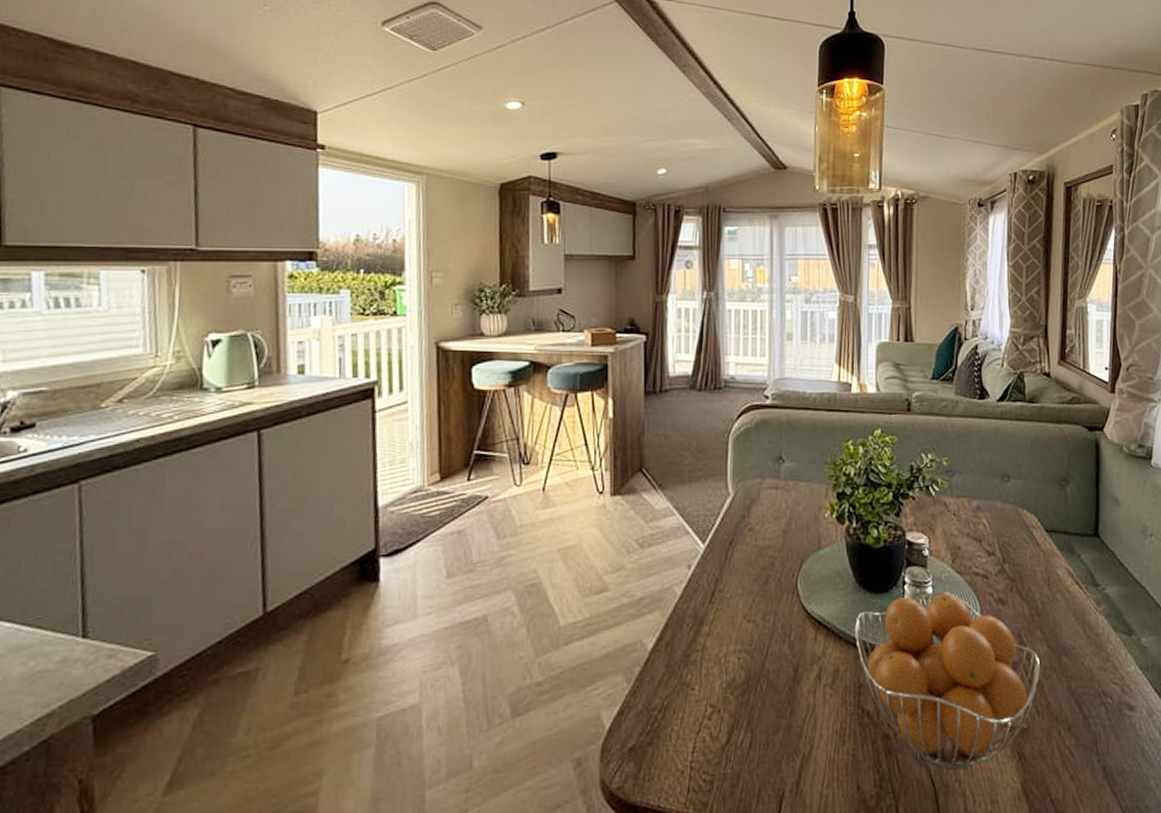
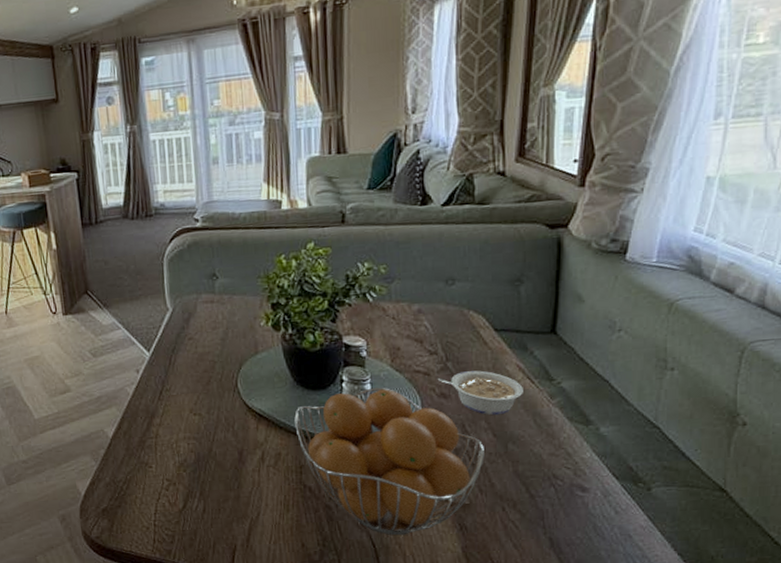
legume: none [995,574,1073,624] -> present [437,370,523,416]

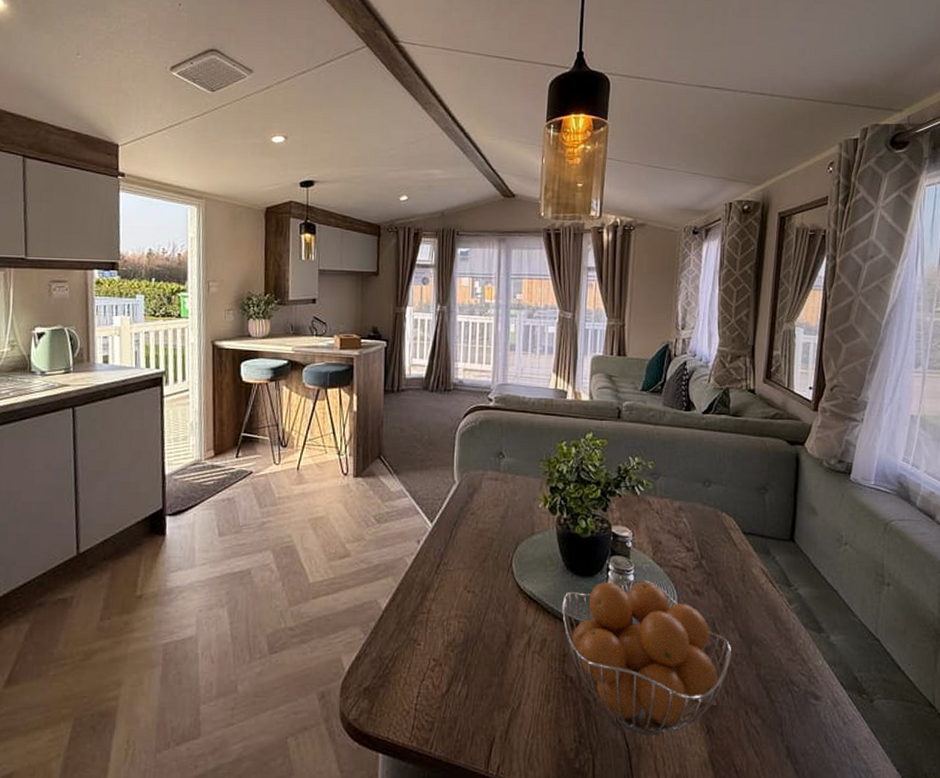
legume: present [437,370,523,416] -> none [693,570,766,616]

